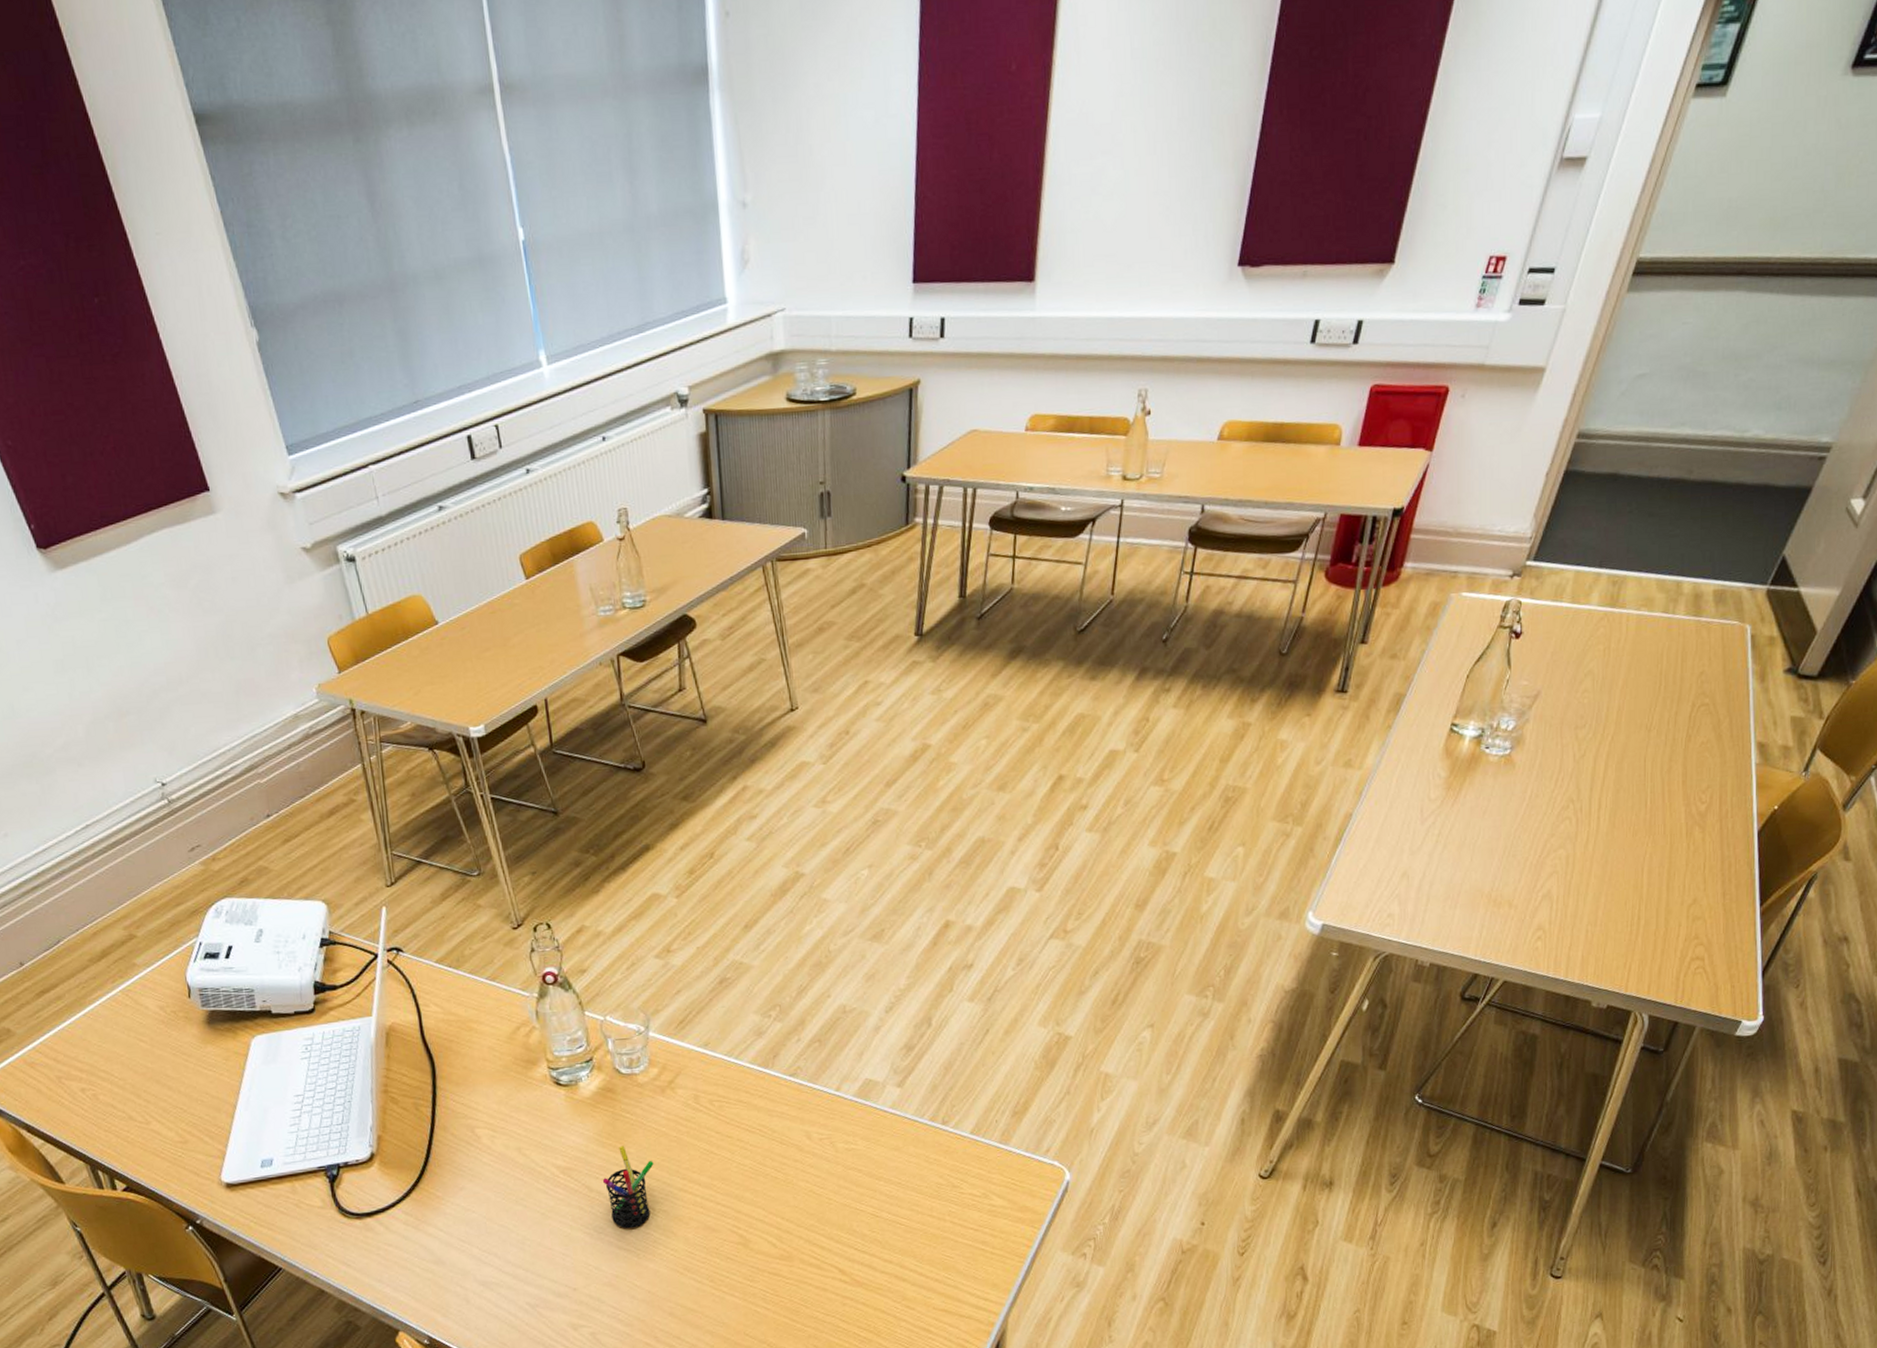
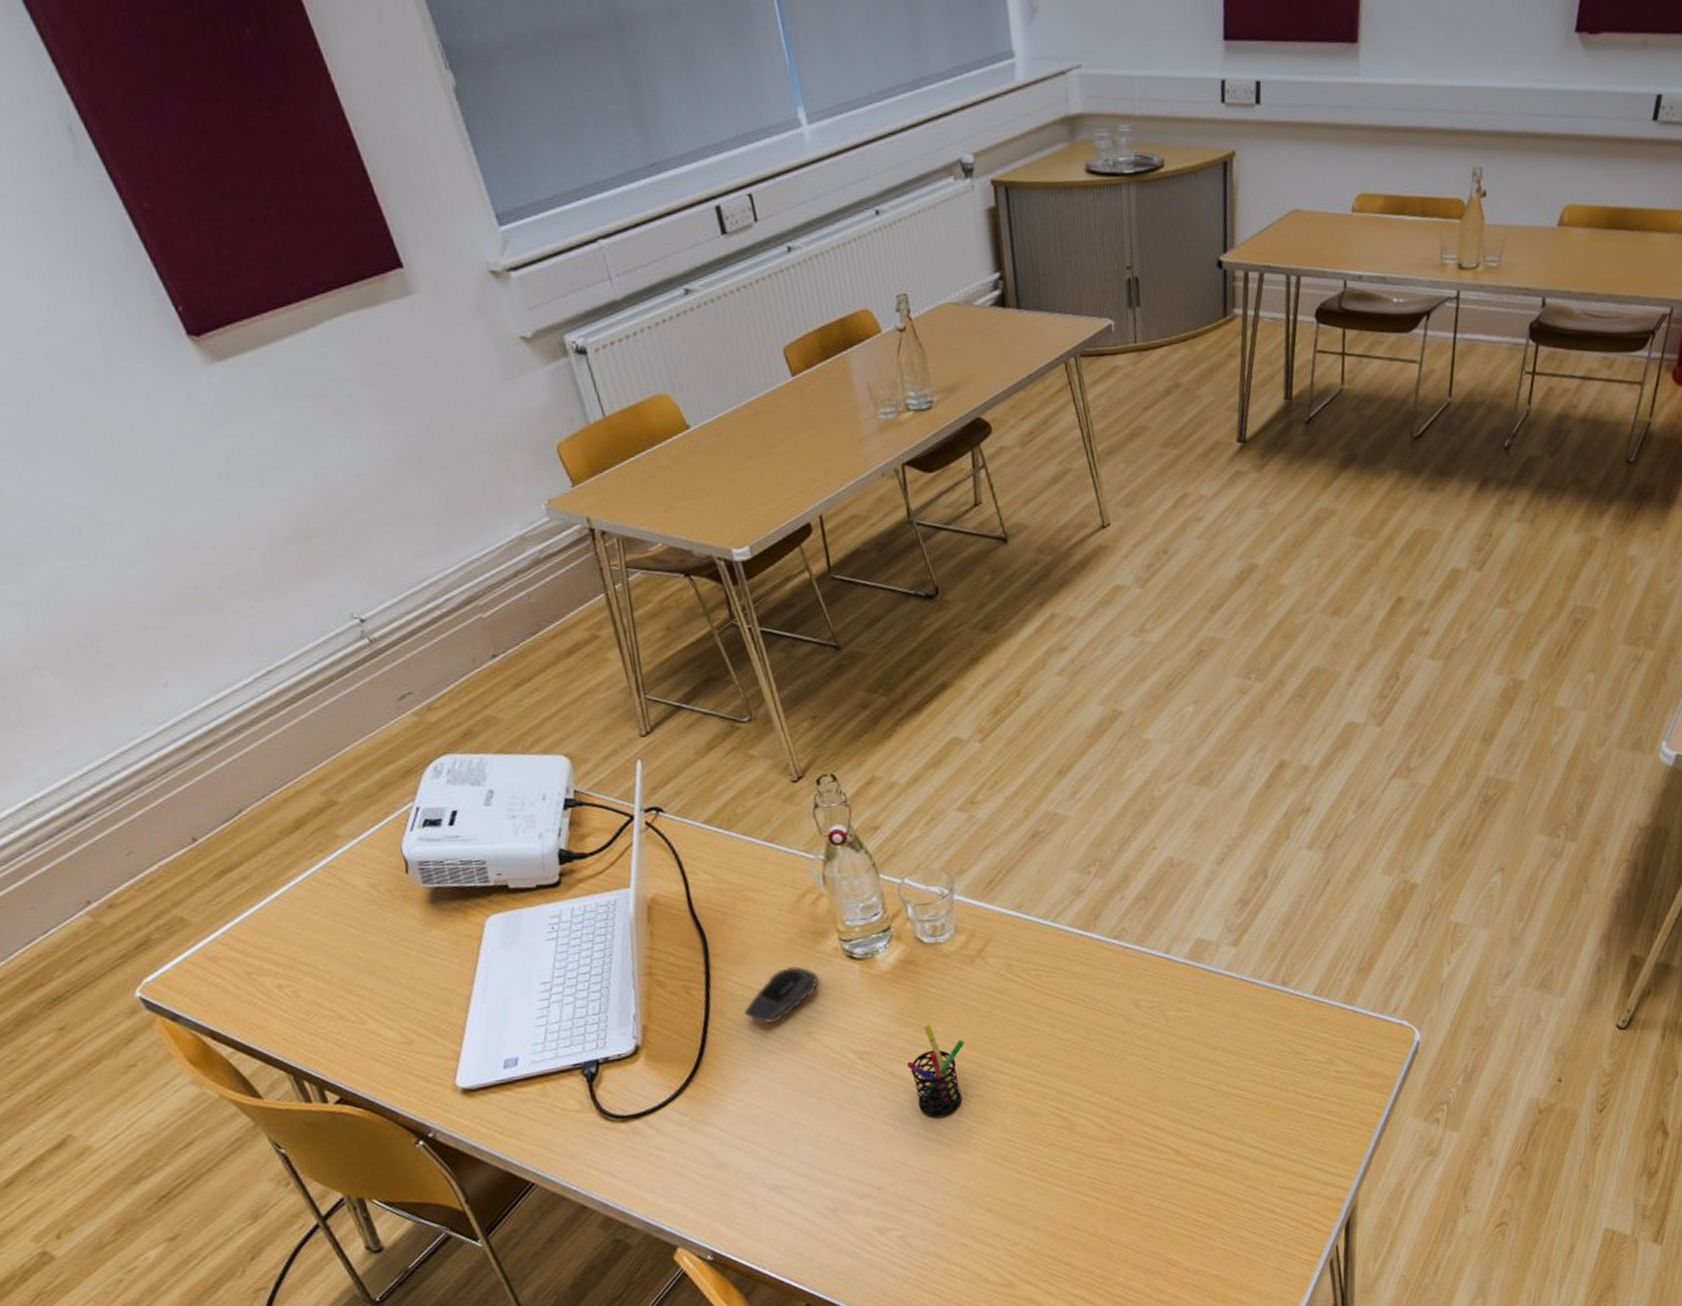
computer mouse: none [465,1089,529,1140] -> present [745,966,819,1024]

